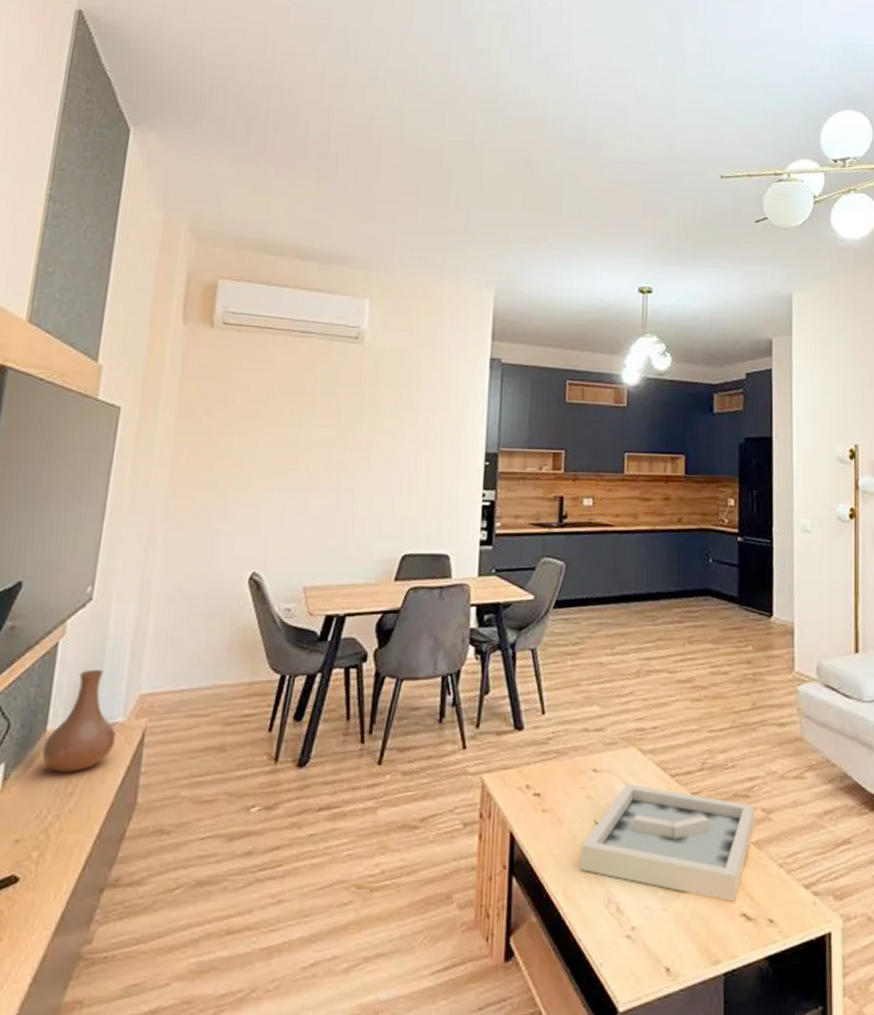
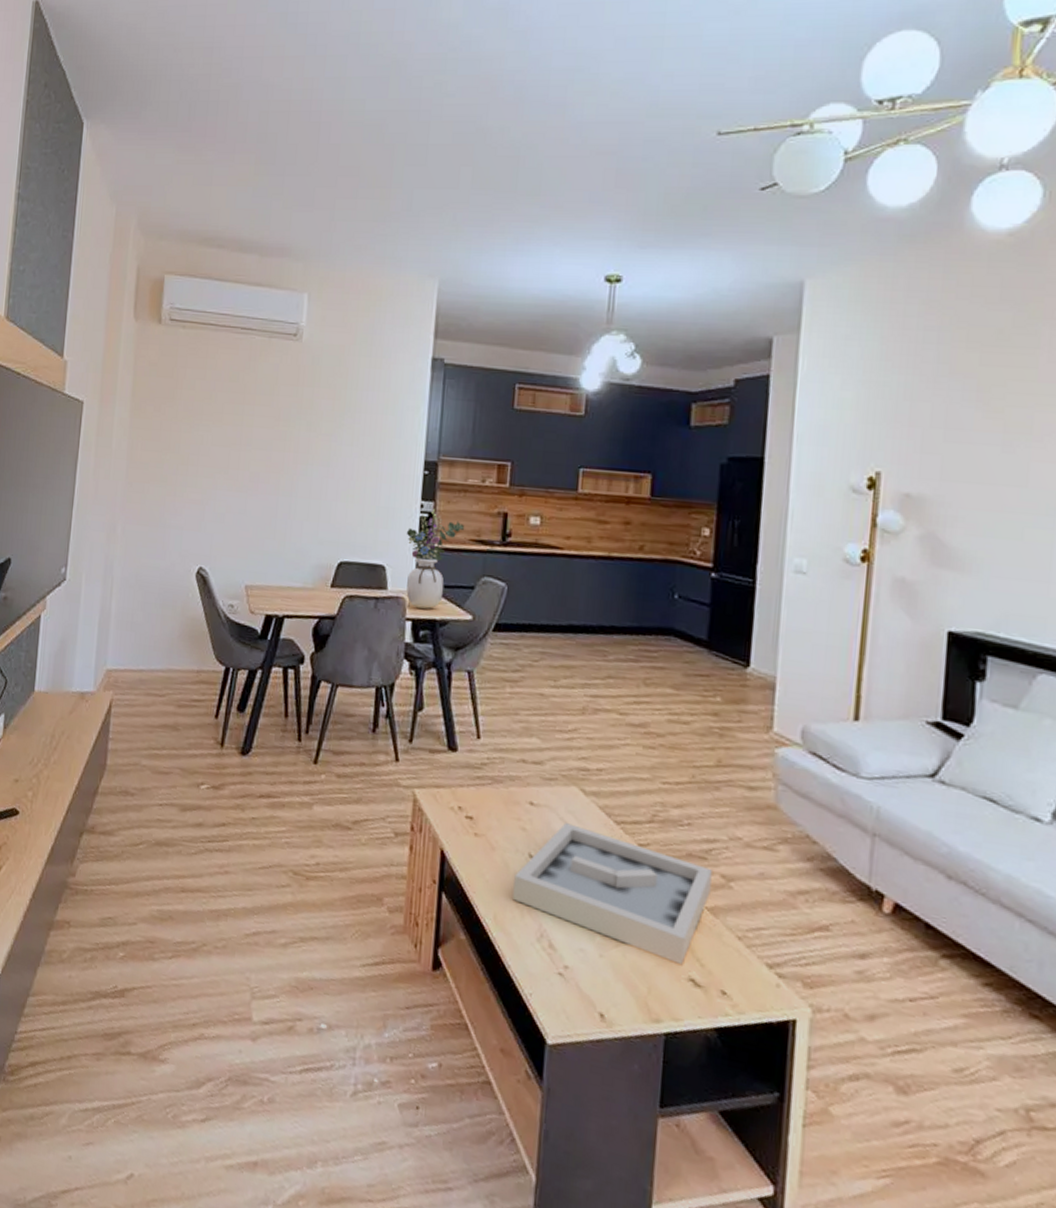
vase: present [41,669,116,772] -> none [31,642,89,730]
bouquet: none [469,497,525,593] -> present [406,508,465,609]

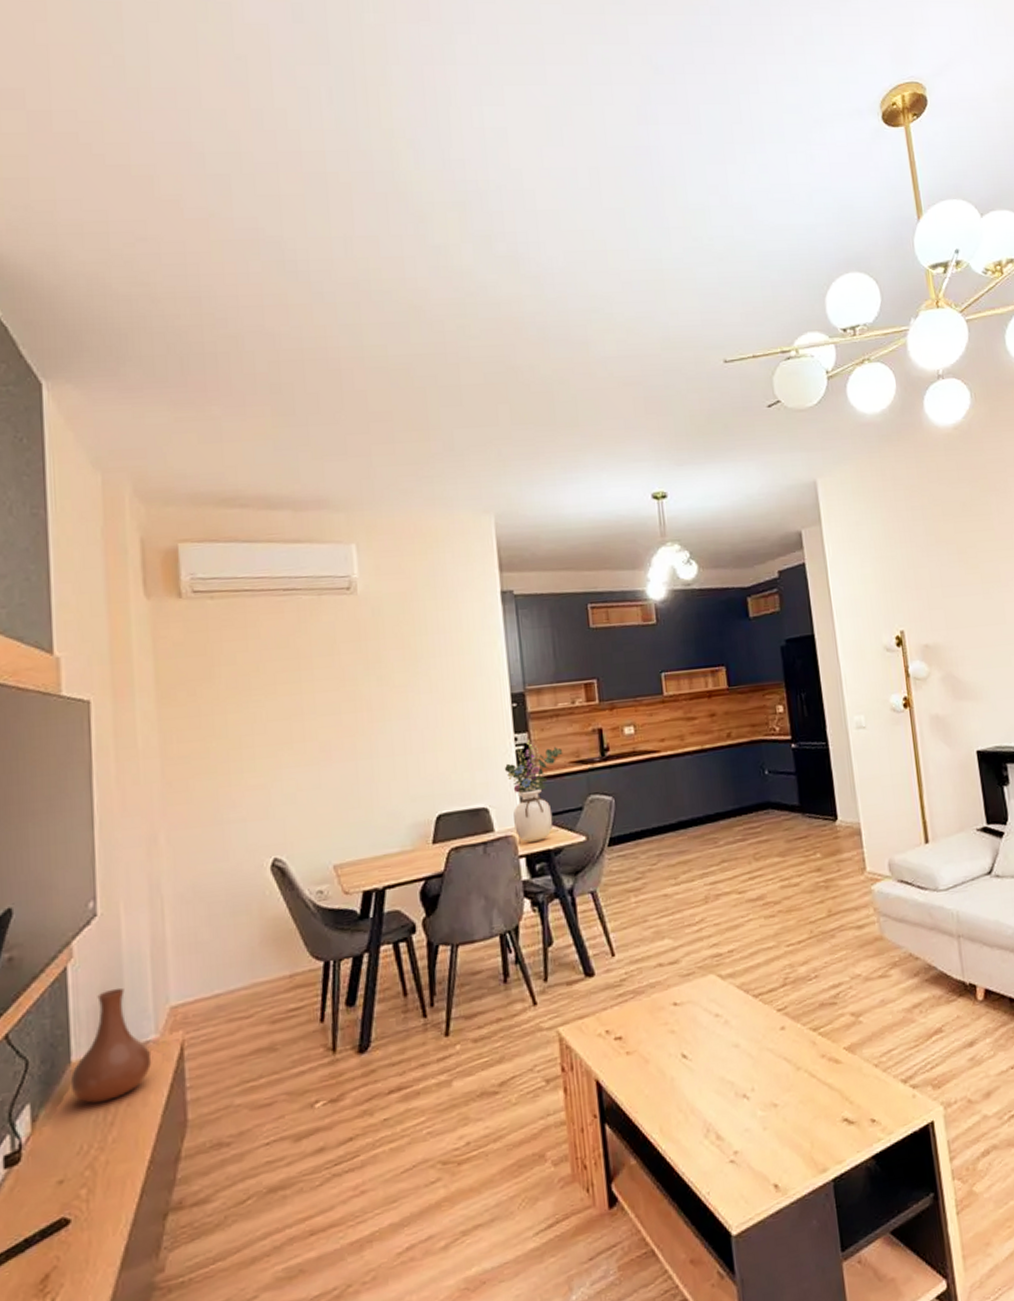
vase: none [31,642,89,730] -> present [70,987,152,1103]
decorative tray: present [512,823,712,966] -> none [672,1010,845,1110]

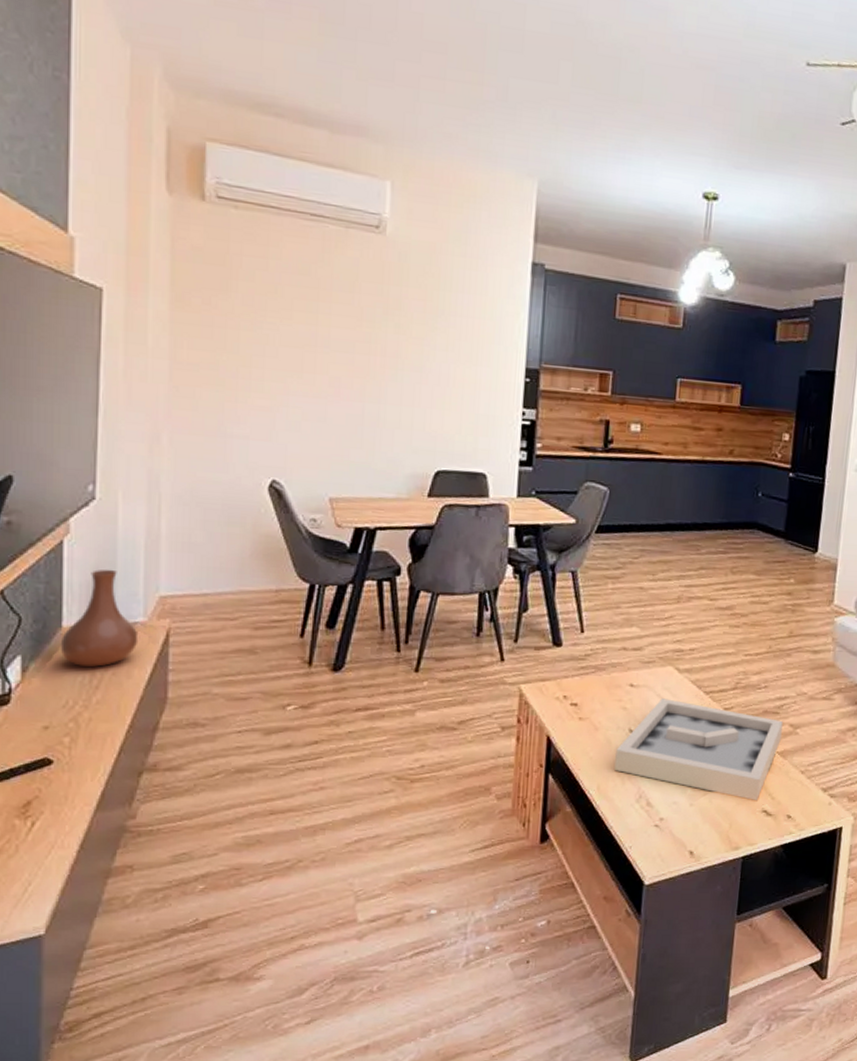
bouquet: present [504,739,563,843] -> none [507,416,568,515]
decorative tray: none [672,1010,845,1110] -> present [614,698,783,802]

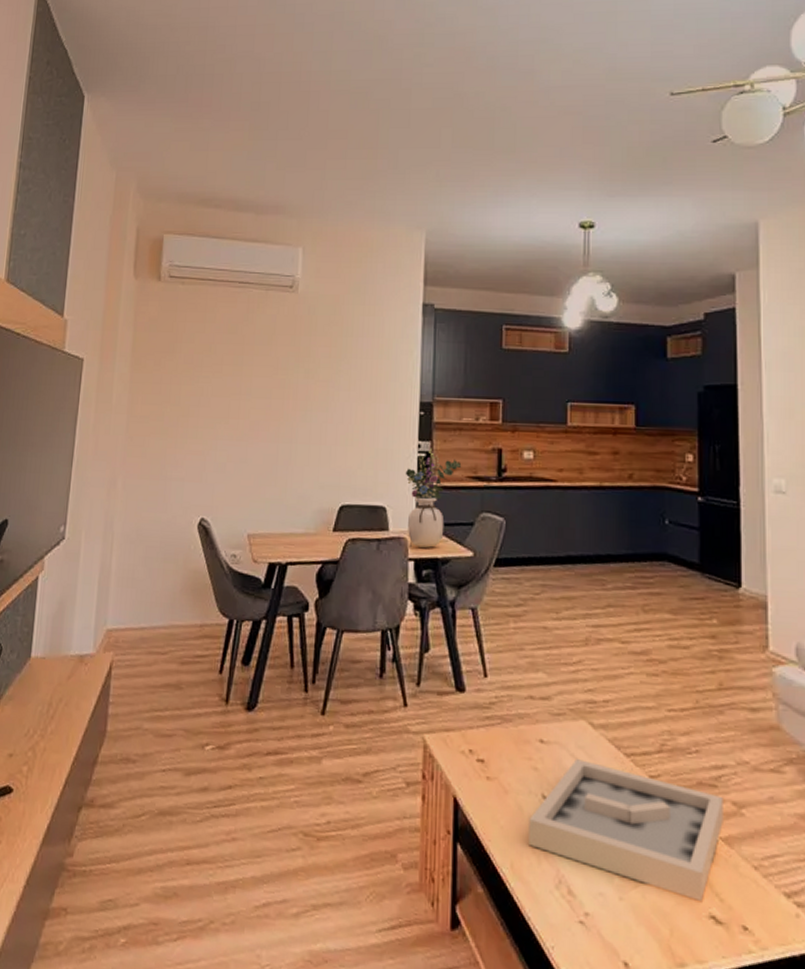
vase: present [60,569,139,667] -> none [27,603,88,697]
bouquet: none [507,416,568,515] -> present [405,448,462,548]

